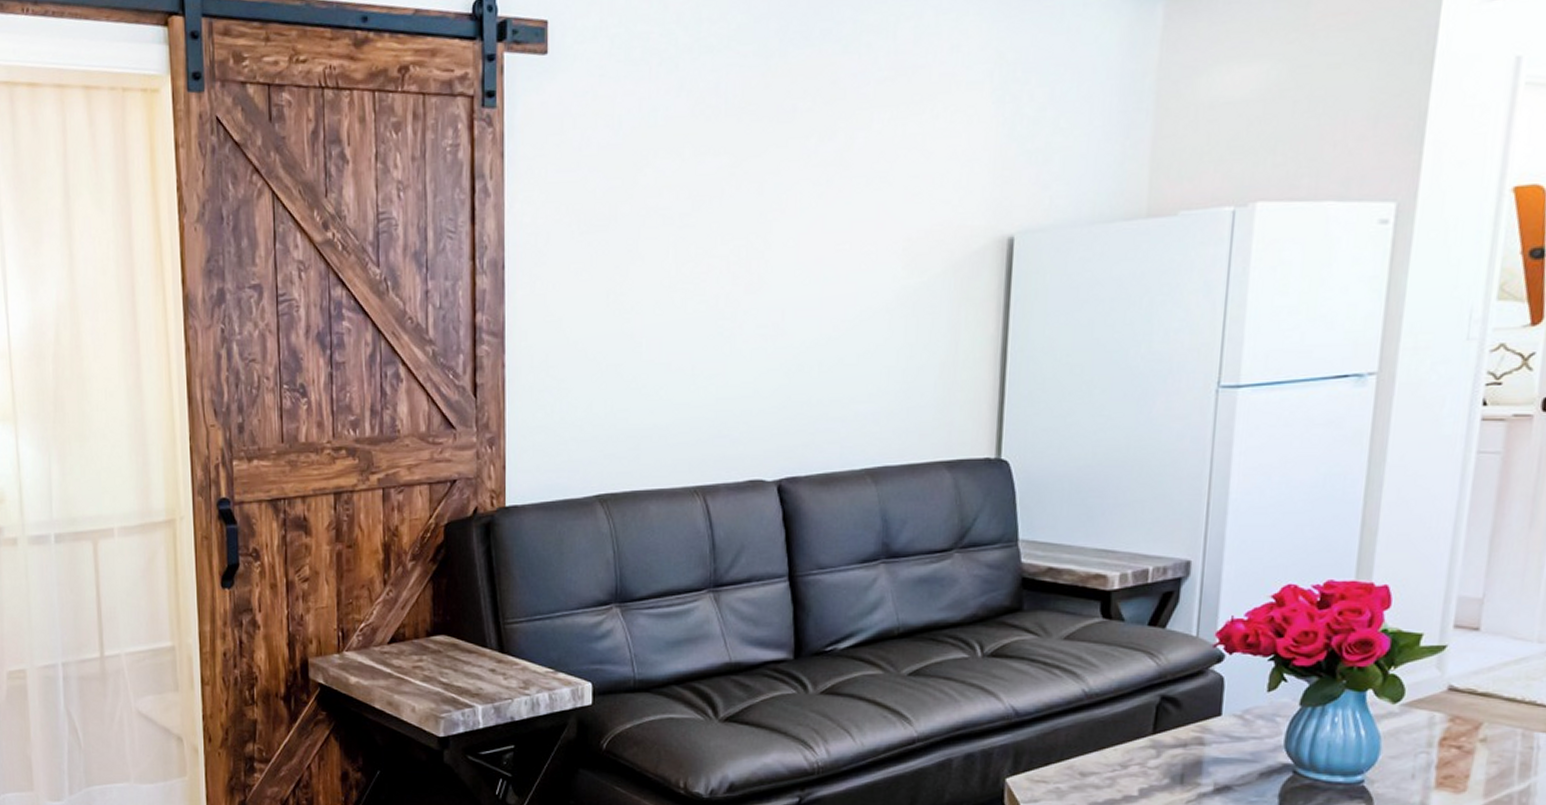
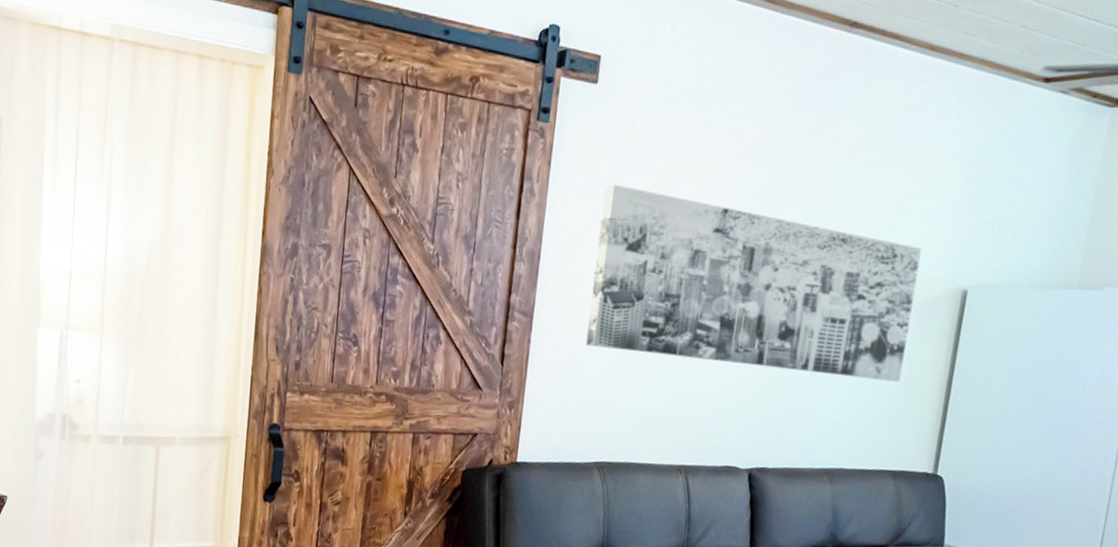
wall art: none [569,169,954,362] -> present [585,184,922,382]

